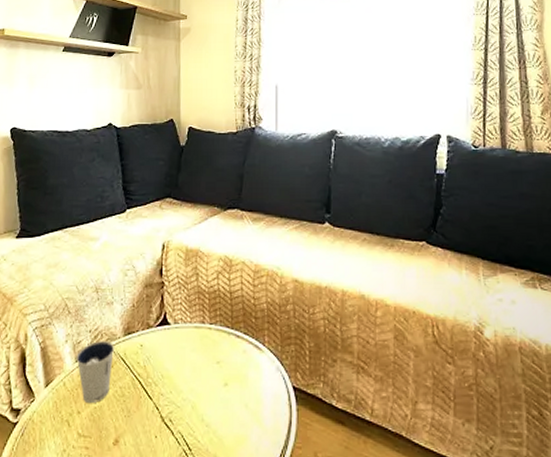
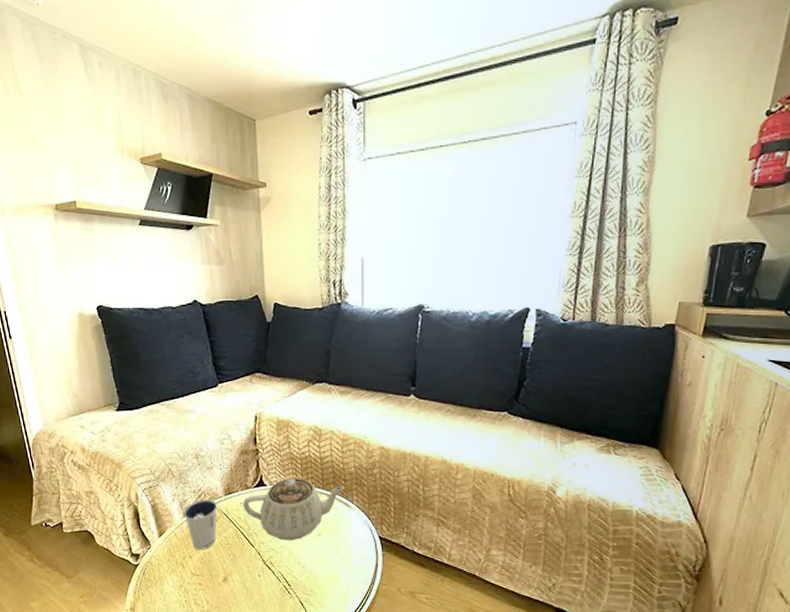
teapot: none [142,316,256,392] -> present [242,478,345,541]

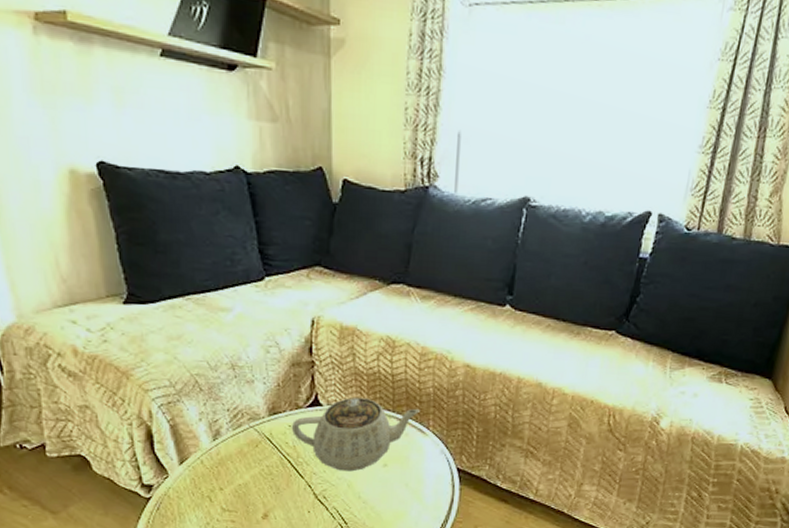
dixie cup: present [183,500,217,550] -> none [213,420,258,481]

